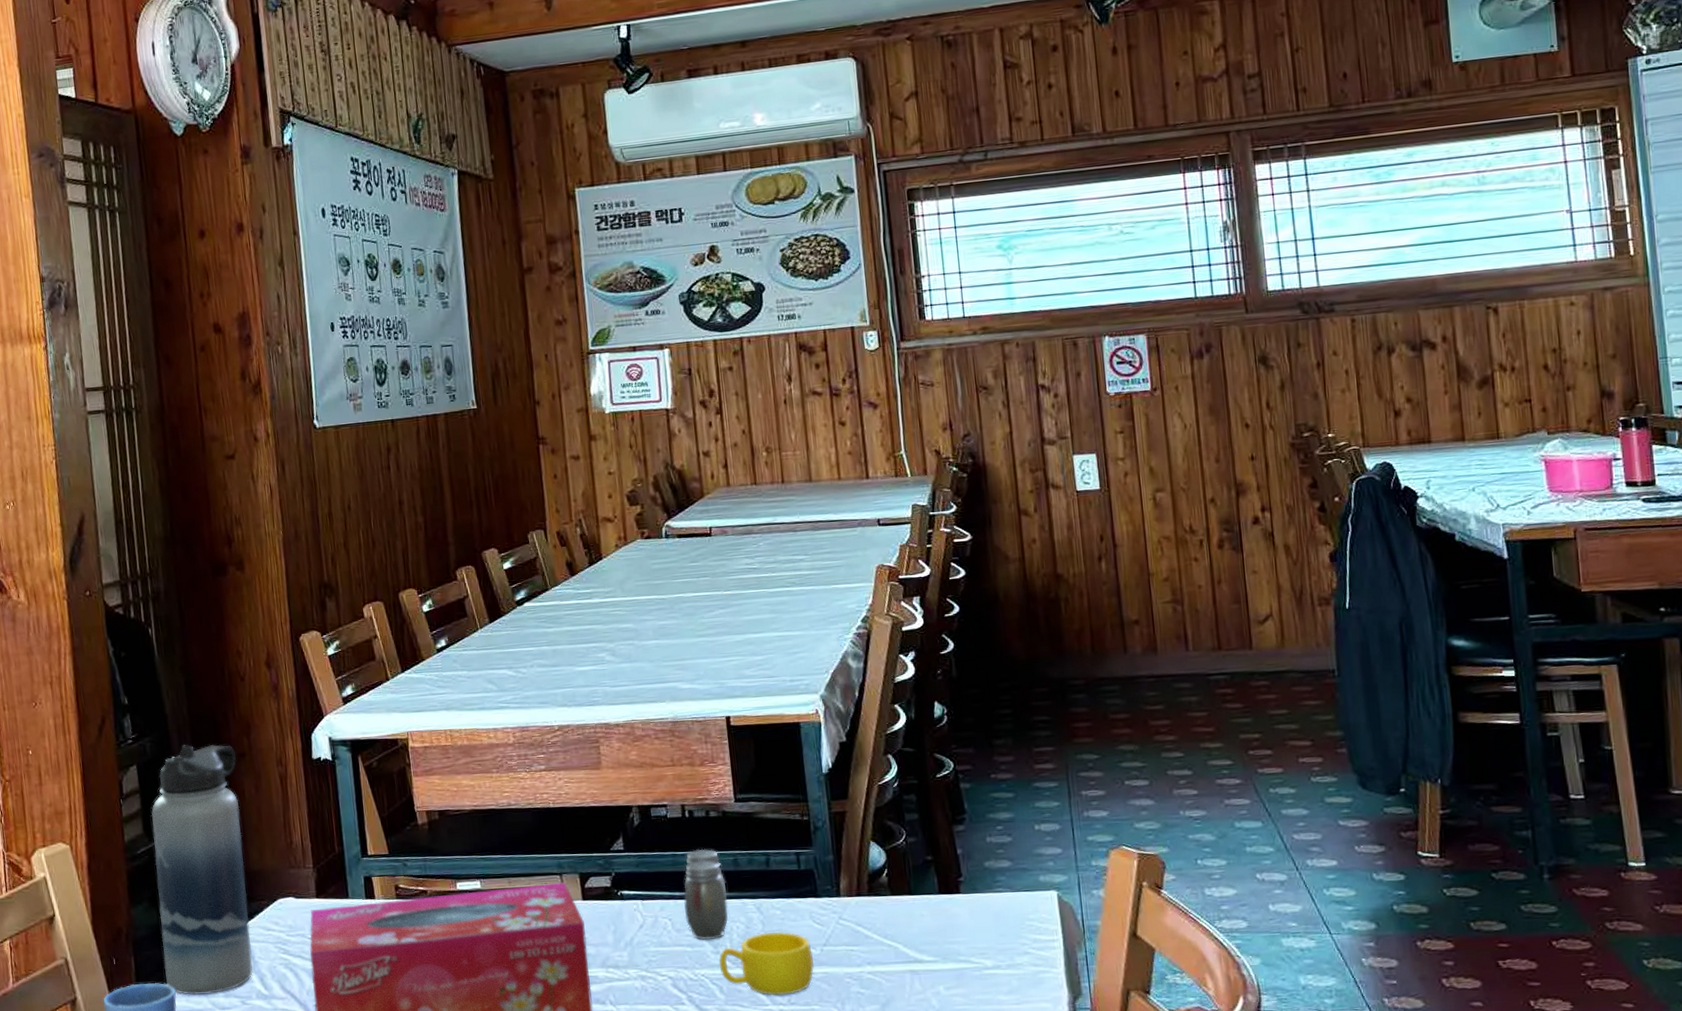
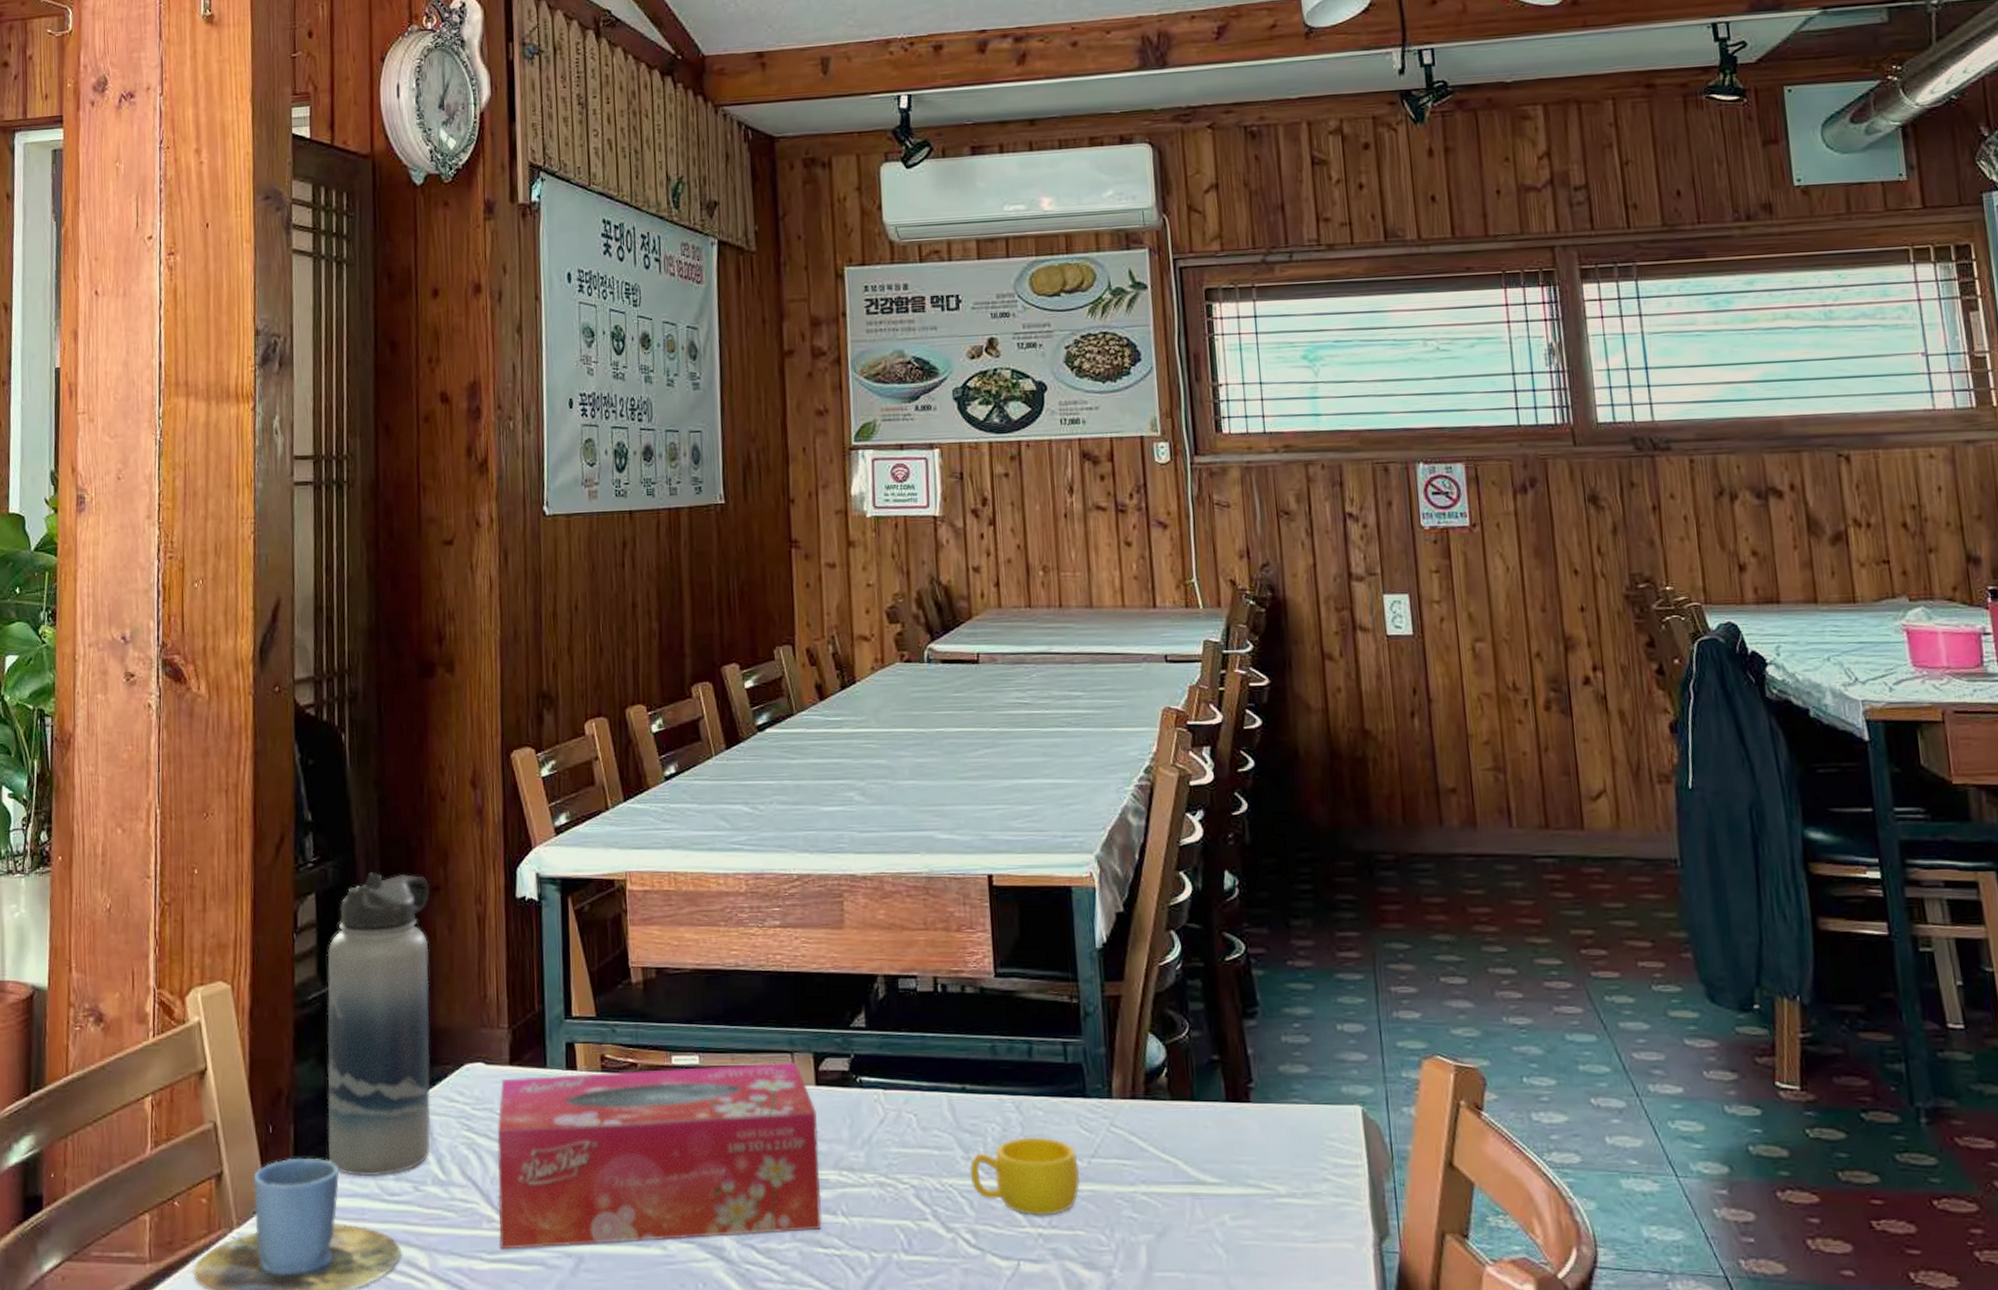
salt and pepper shaker: present [684,848,729,940] -> none [932,1031,983,1142]

